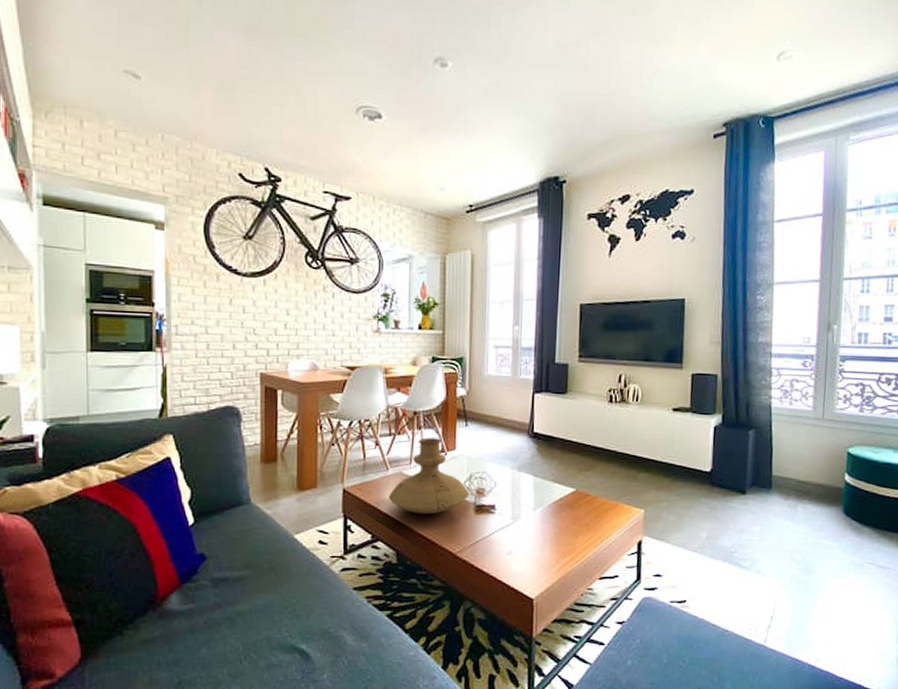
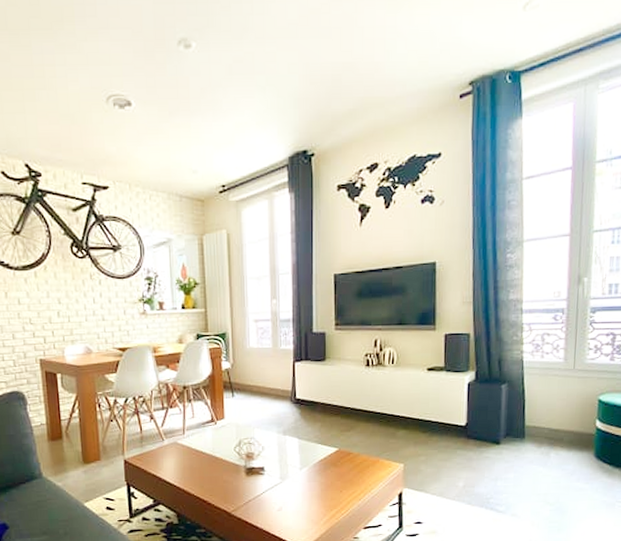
vase: present [389,438,470,515] -> none [166,409,240,479]

